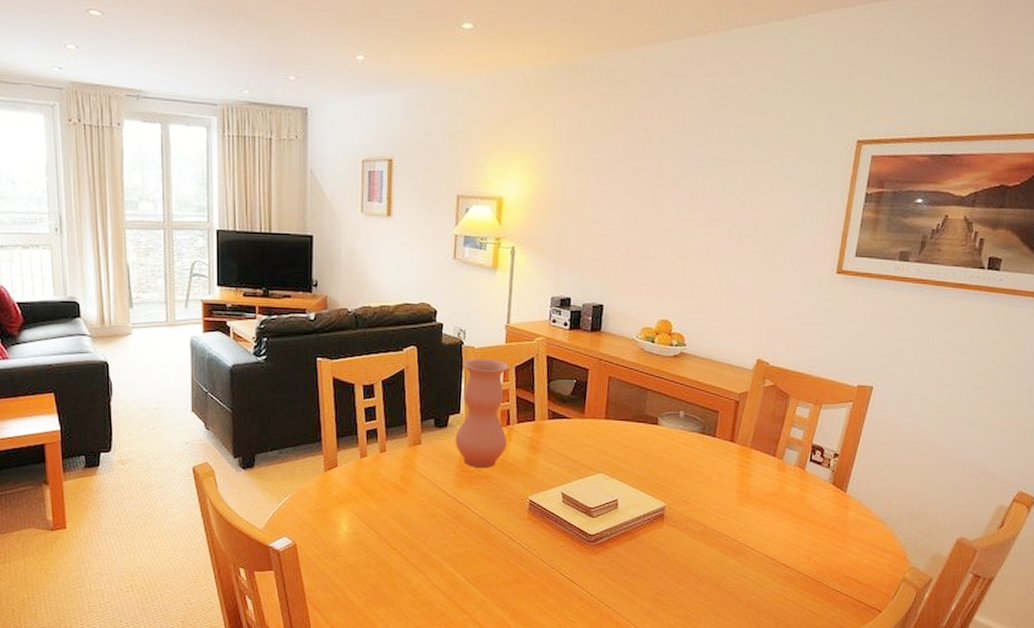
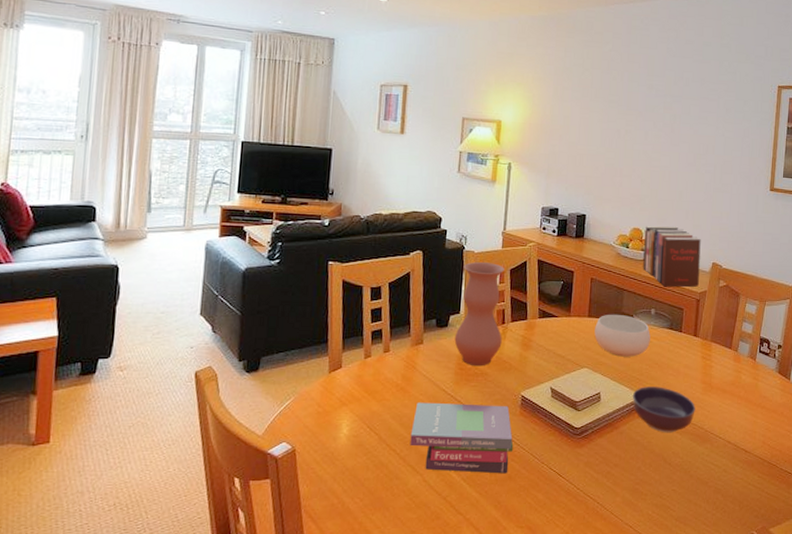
books: none [411,503,521,577] -> present [410,402,514,474]
bowl: none [612,416,678,463] -> present [594,314,651,357]
bowl: none [654,495,729,544] -> present [632,387,696,433]
books: none [671,317,744,387] -> present [643,226,701,287]

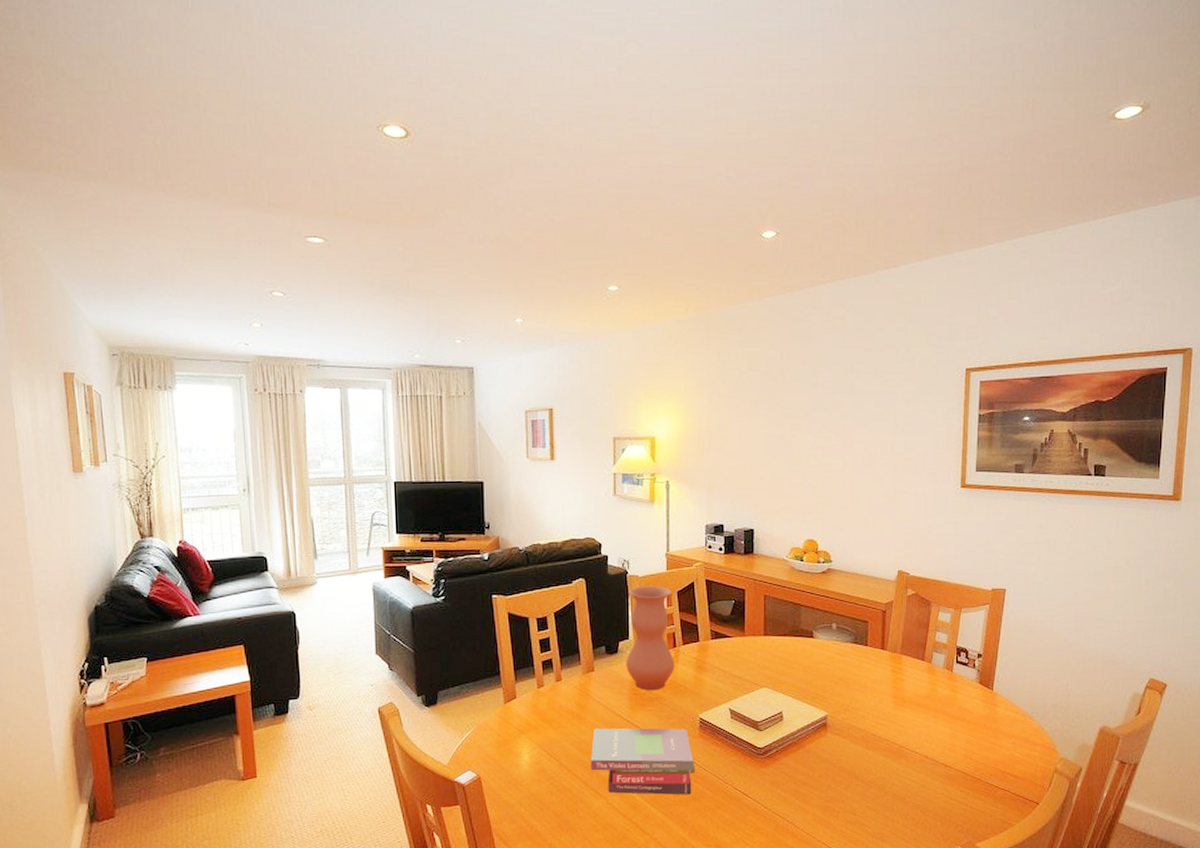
bowl: present [594,314,651,357] -> none [772,631,833,675]
bowl: present [632,387,696,433] -> none [817,703,887,750]
books: present [643,226,701,287] -> none [820,534,884,600]

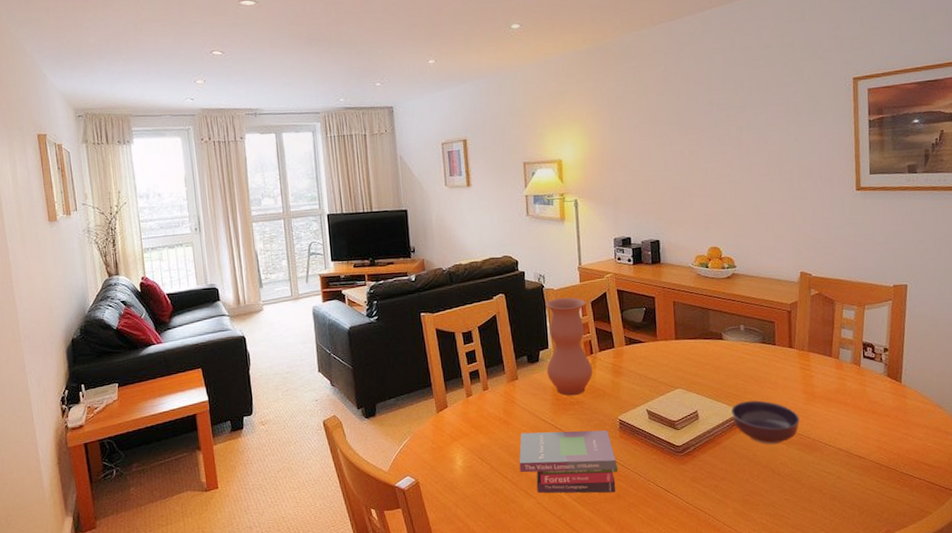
bowl: none [817,703,887,750] -> present [731,400,800,445]

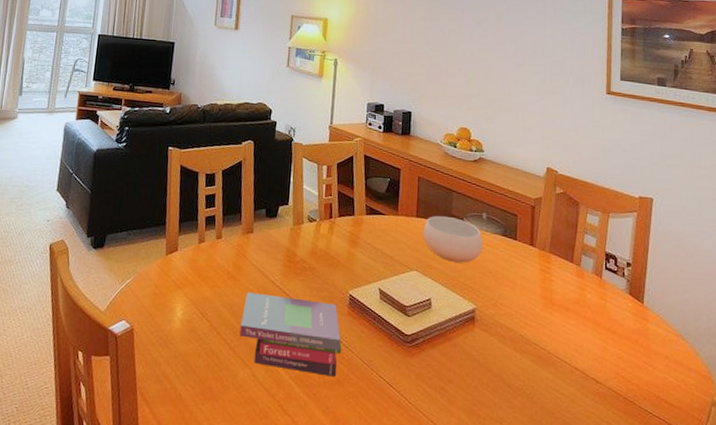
vase: present [545,297,593,396] -> none [283,154,331,261]
bowl: none [683,334,743,375] -> present [423,215,483,263]
bowl: present [731,400,800,445] -> none [465,296,536,351]

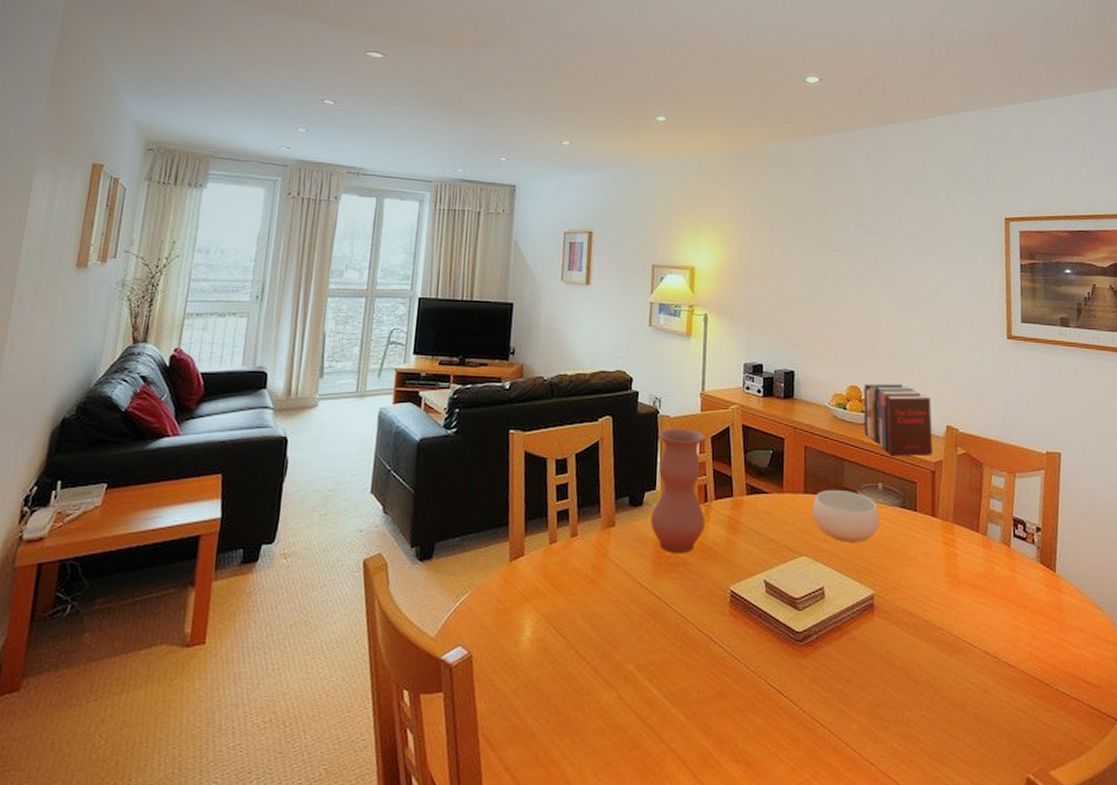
books: present [239,292,342,377] -> none [602,598,724,690]
vase: none [283,154,331,261] -> present [650,429,705,554]
books: none [472,126,533,193] -> present [864,382,932,456]

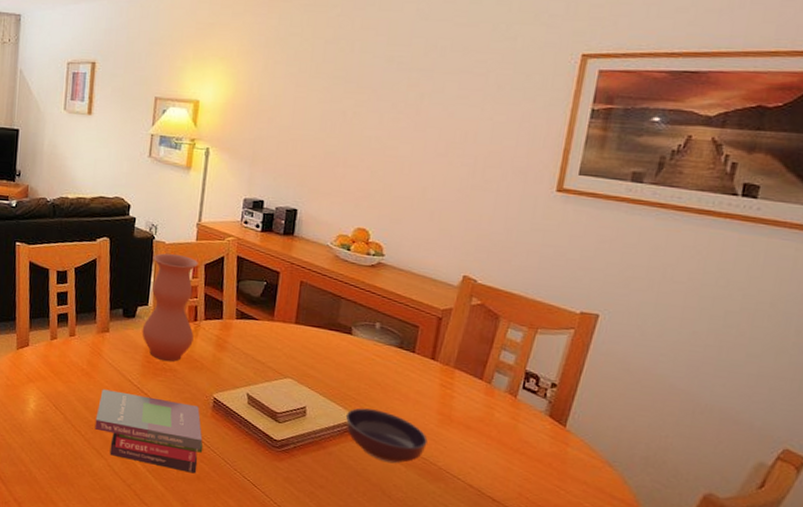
books: none [602,598,724,690] -> present [94,389,204,474]
bowl: present [813,489,879,543] -> none [302,323,373,374]
bowl: none [862,580,941,640] -> present [345,408,428,464]
books: present [864,382,932,456] -> none [367,226,449,303]

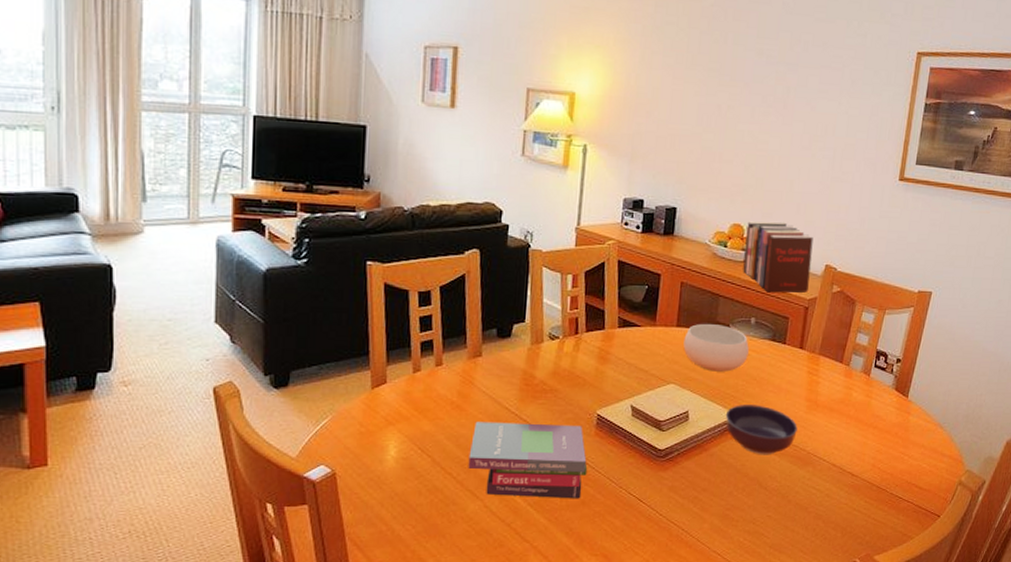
vase: present [142,253,198,362] -> none [519,263,578,382]
bowl: none [302,323,373,374] -> present [683,323,749,372]
books: none [367,226,449,303] -> present [743,221,814,293]

